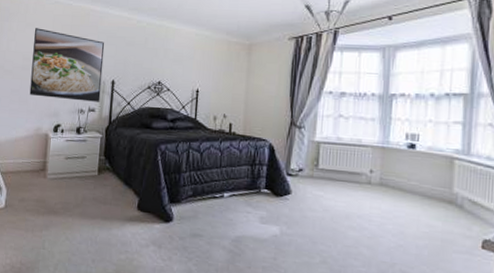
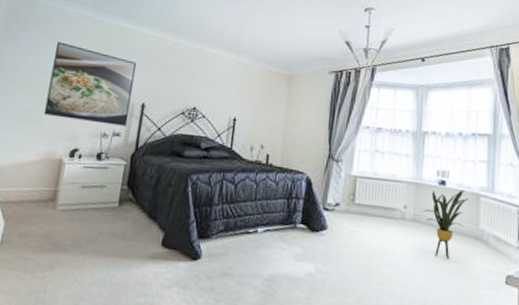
house plant: none [389,153,441,223] -> present [422,190,468,260]

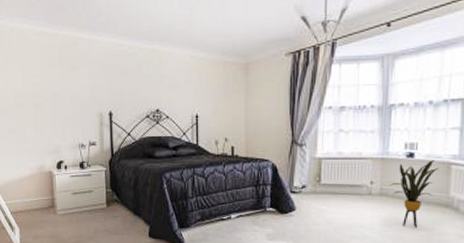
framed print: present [44,42,137,126] -> none [21,62,100,135]

